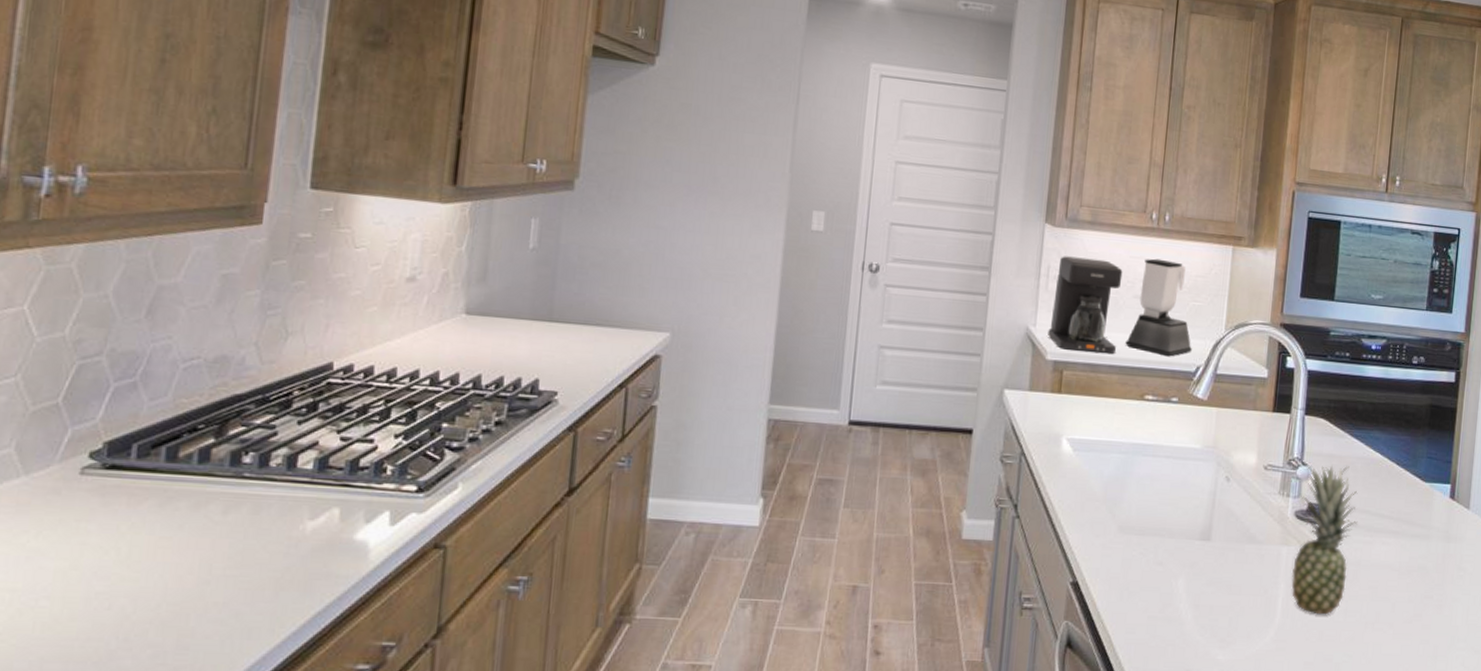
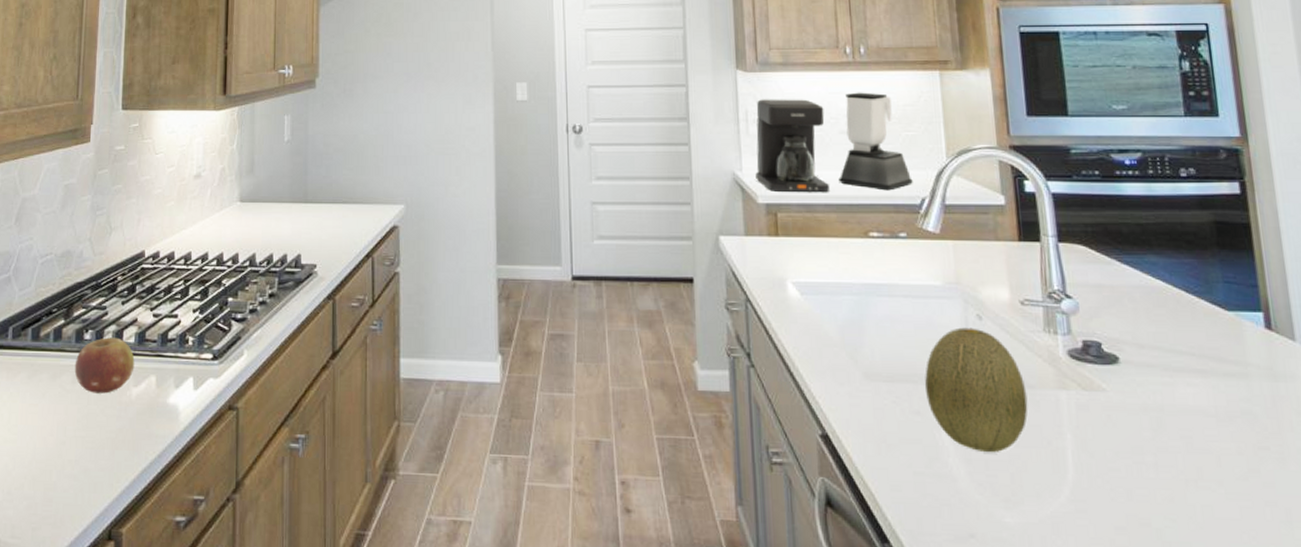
fruit: none [226,462,313,527] -> present [74,337,135,394]
fruit: none [1170,487,1255,599] -> present [924,327,1028,452]
fruit: present [1291,462,1358,615] -> none [1067,294,1150,471]

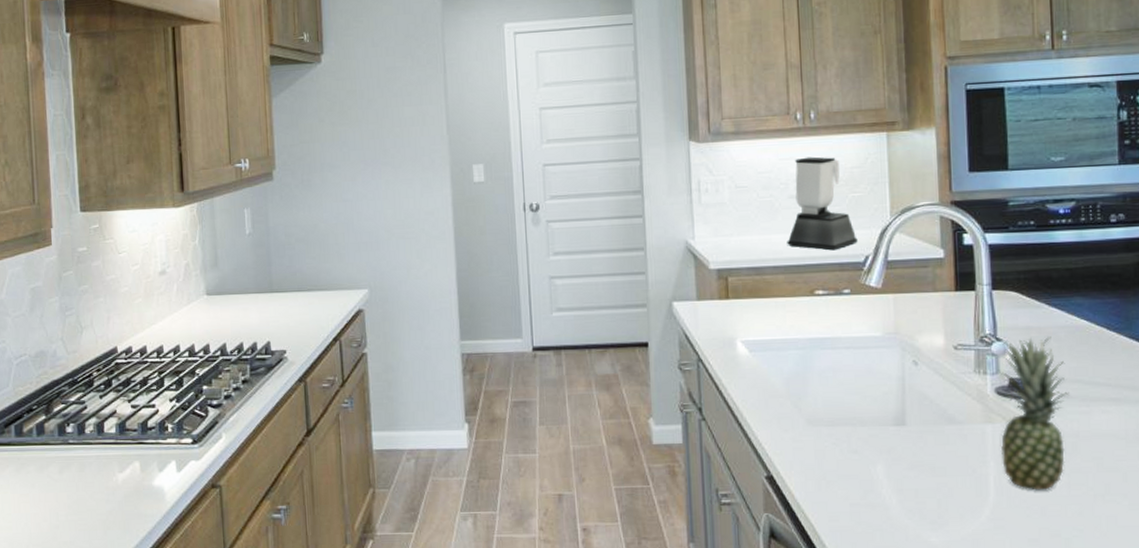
fruit: present [74,337,135,394] -> none [60,429,118,481]
coffee maker: present [755,99,829,193] -> none [707,166,778,257]
fruit: present [924,327,1028,452] -> none [862,373,956,482]
fruit: none [1067,294,1150,471] -> present [998,337,1069,490]

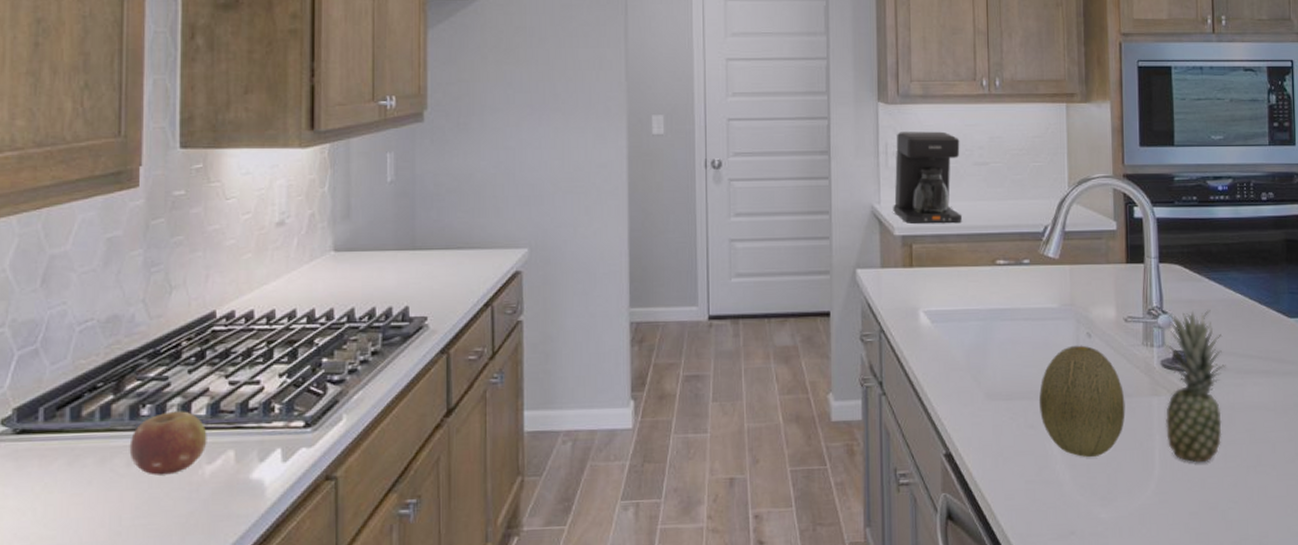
fruit: none [60,429,118,481] -> present [129,411,207,476]
coffee maker: none [707,166,778,257] -> present [893,131,962,224]
blender: present [787,156,858,251] -> none [970,124,1038,220]
fruit: none [862,373,956,482] -> present [1038,345,1126,457]

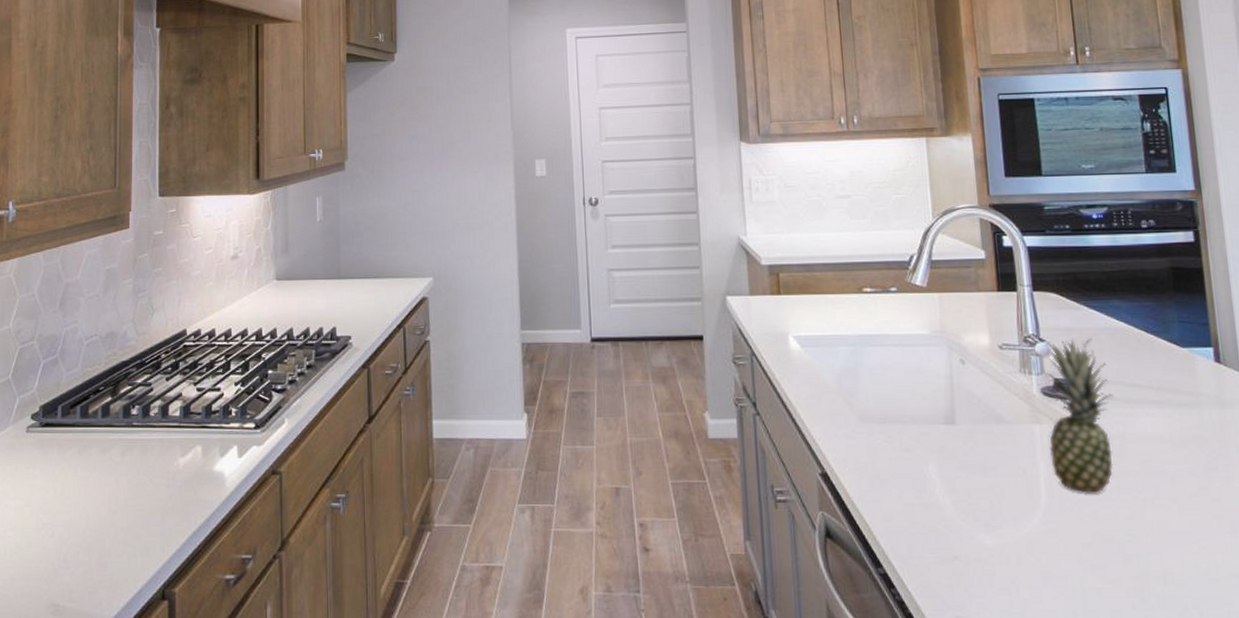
fruit: present [129,411,207,476] -> none [123,412,181,465]
coffee maker: present [893,131,962,224] -> none [759,167,827,254]
fruit: present [1038,345,1126,457] -> none [913,371,1006,482]

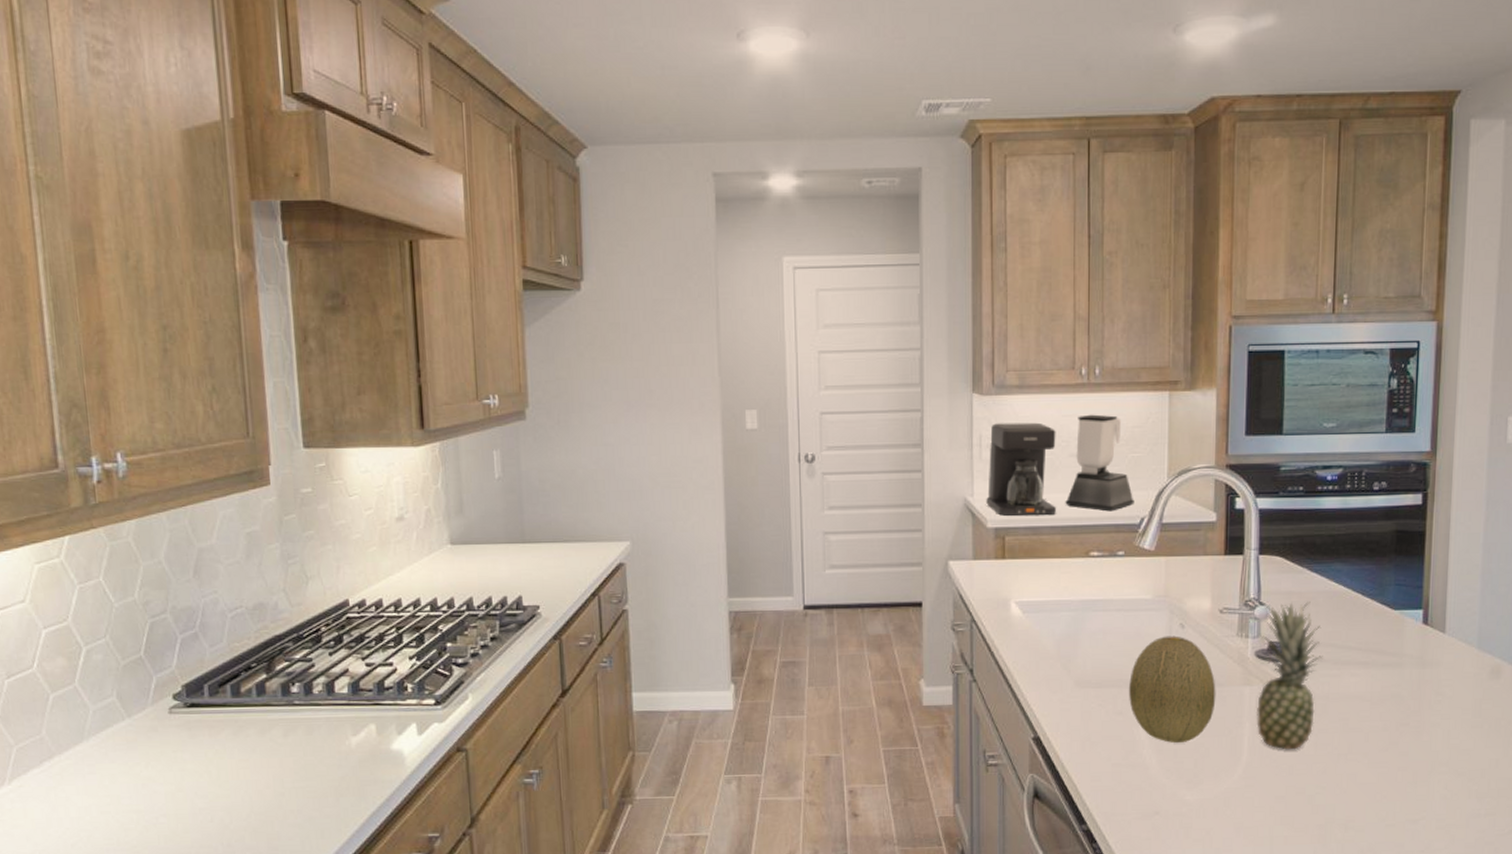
coffee maker: none [759,167,827,254] -> present [986,422,1056,516]
blender: none [835,159,902,250] -> present [1065,414,1134,512]
fruit: none [913,371,1006,482] -> present [1128,635,1216,743]

